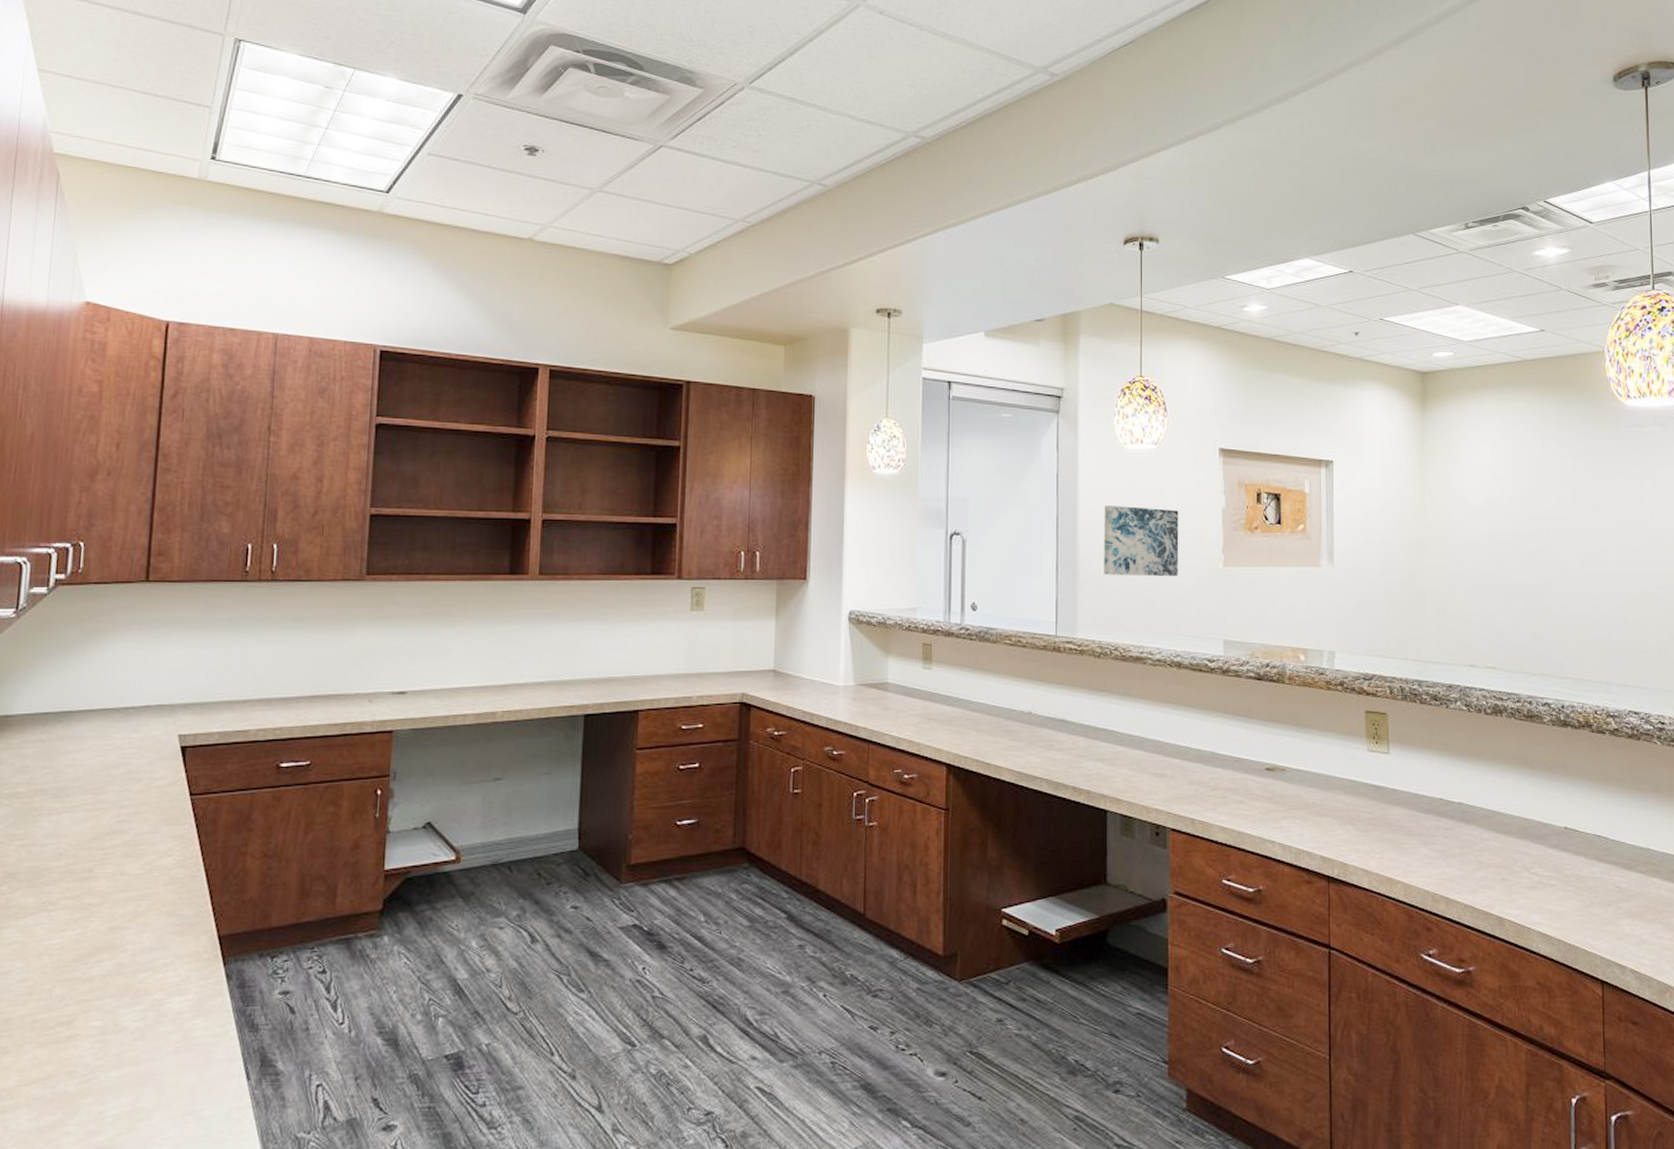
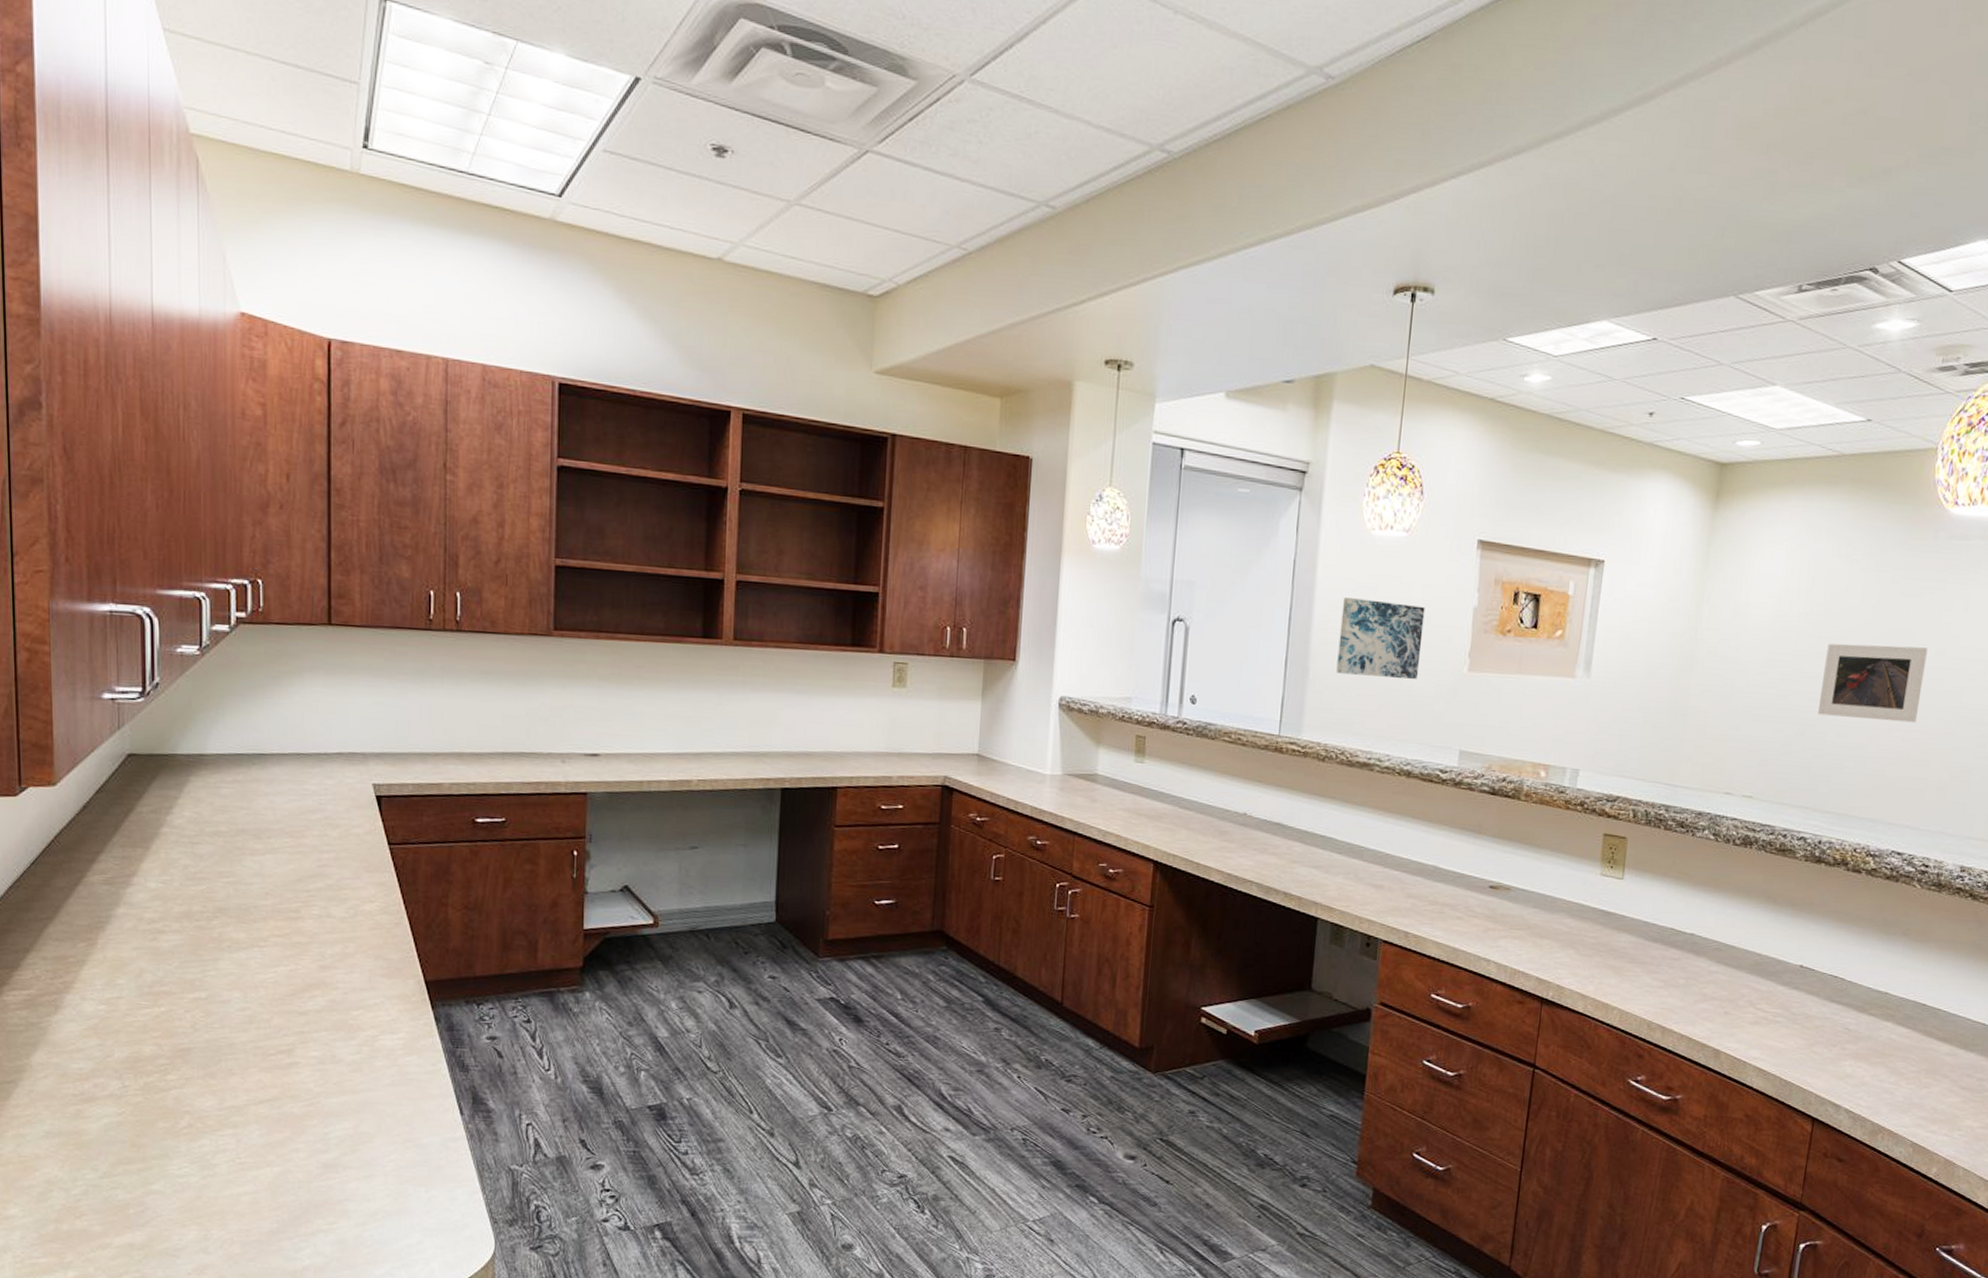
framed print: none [1540,522,1629,591] -> present [1817,644,1928,723]

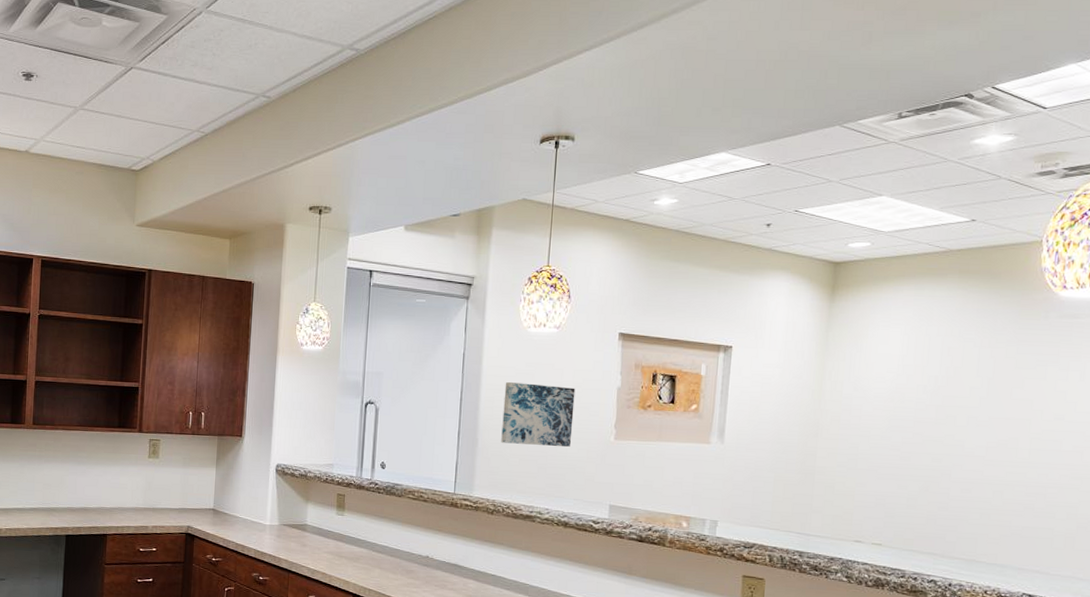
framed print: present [1817,644,1928,723] -> none [940,411,1046,479]

